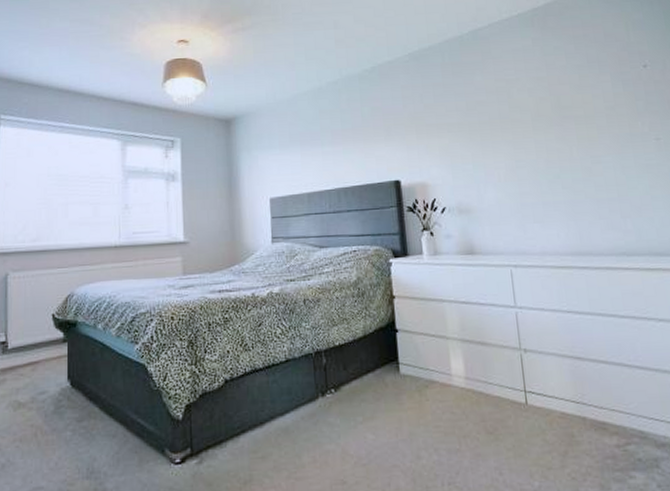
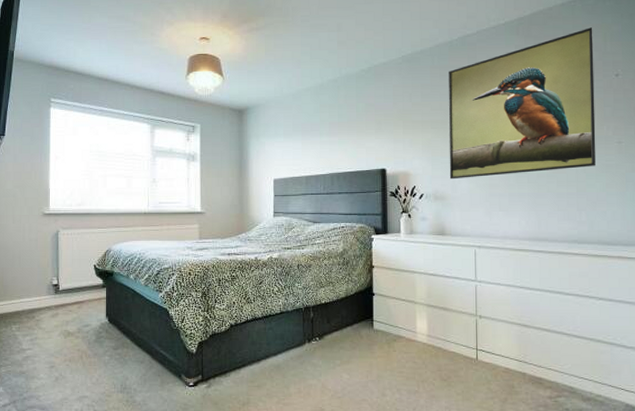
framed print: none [461,16,635,189] -> present [448,27,596,180]

